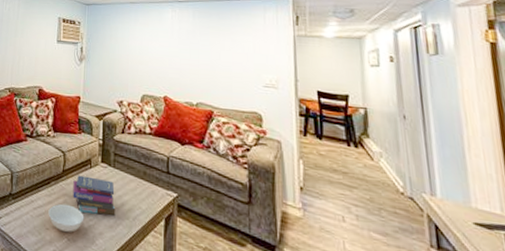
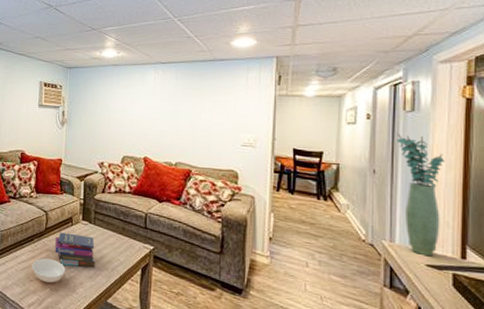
vase: none [423,77,484,214] -> present [396,133,445,257]

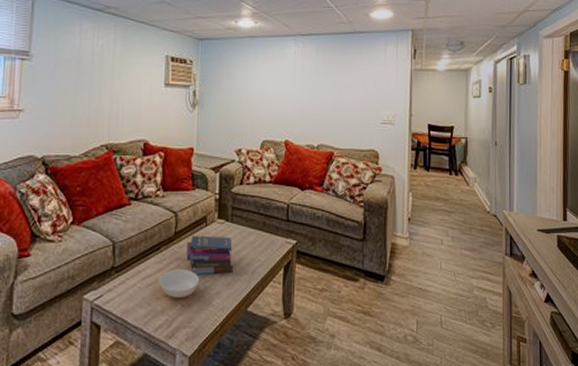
vase: present [396,133,445,257] -> none [513,105,550,222]

